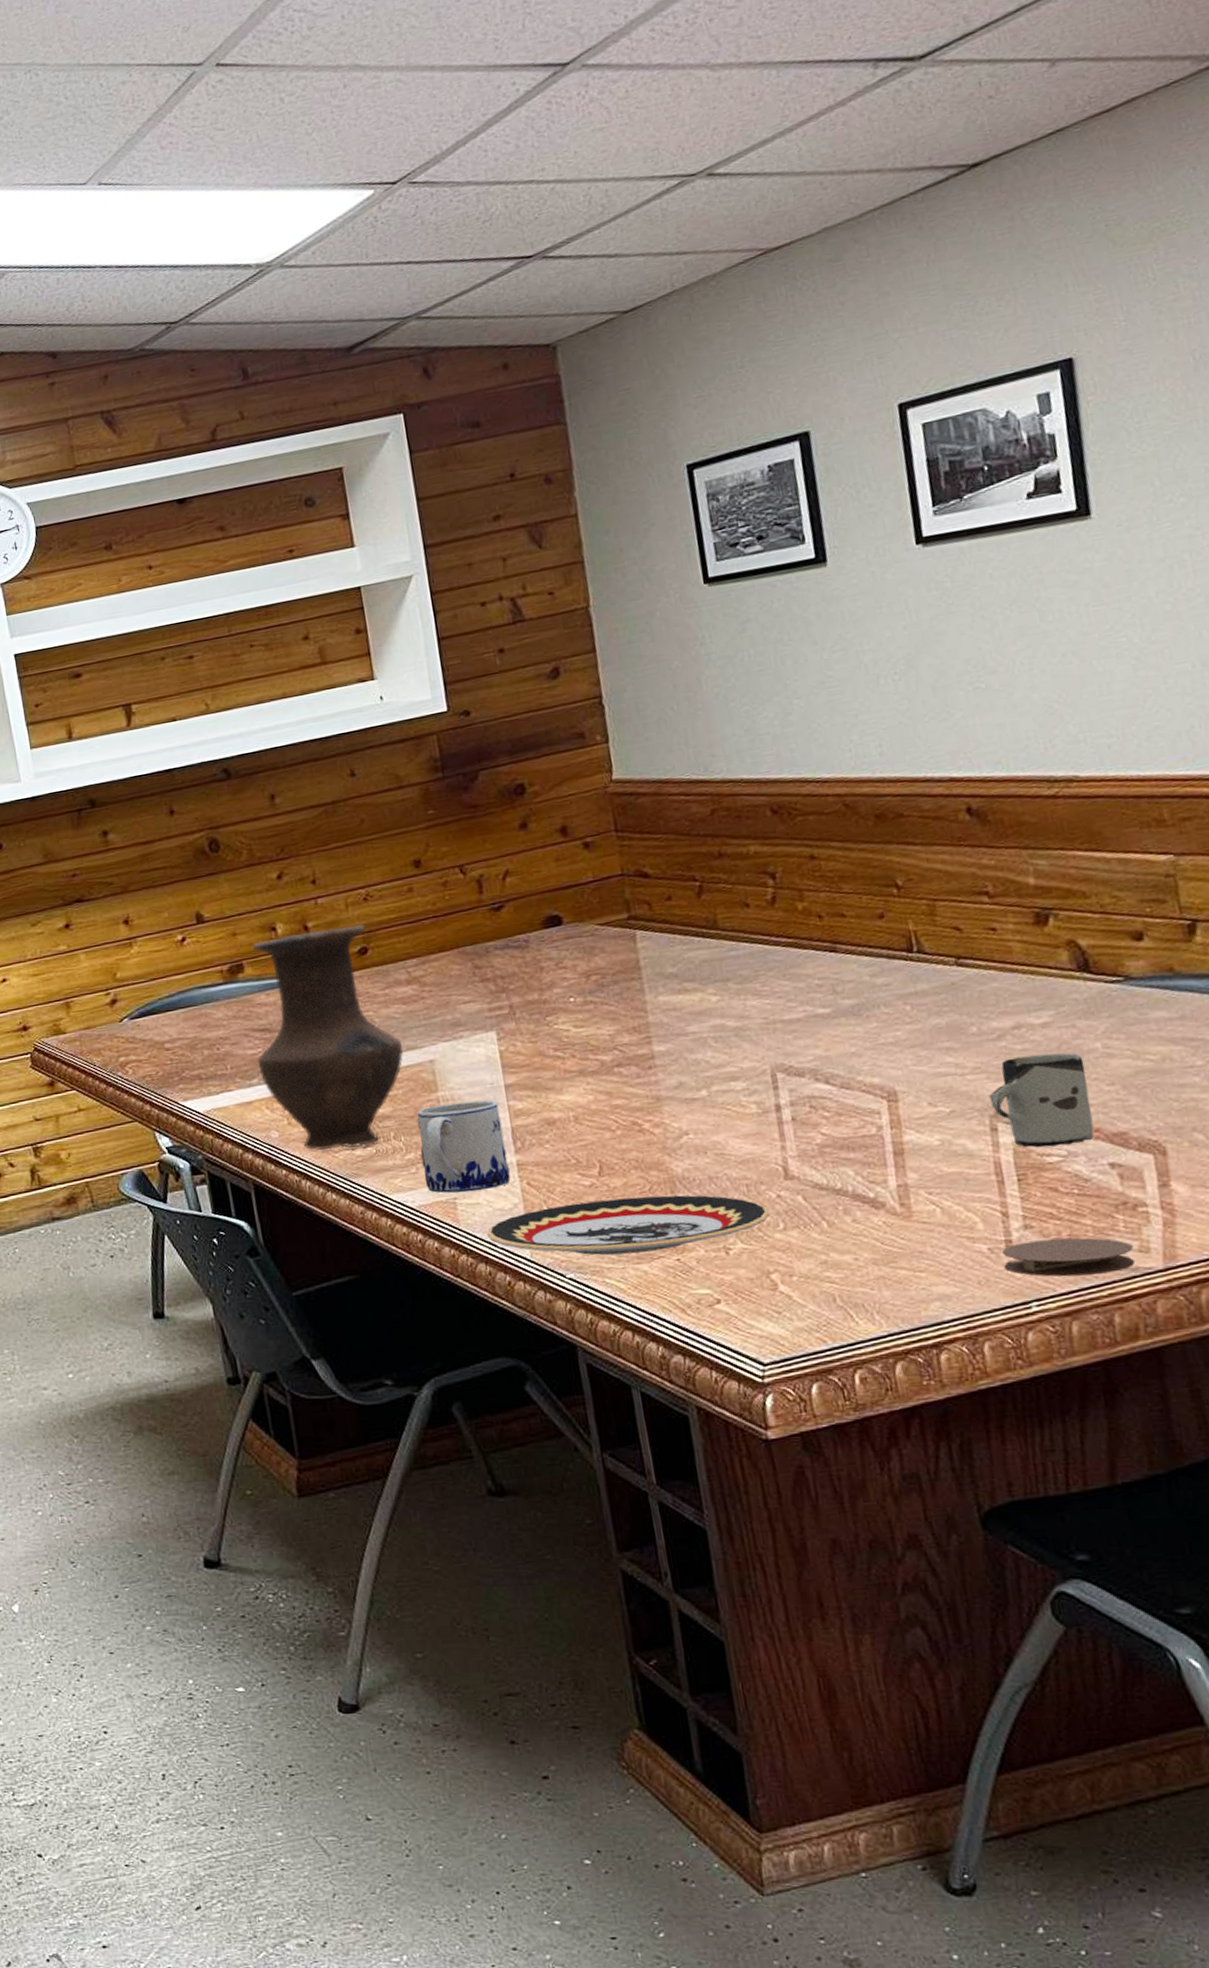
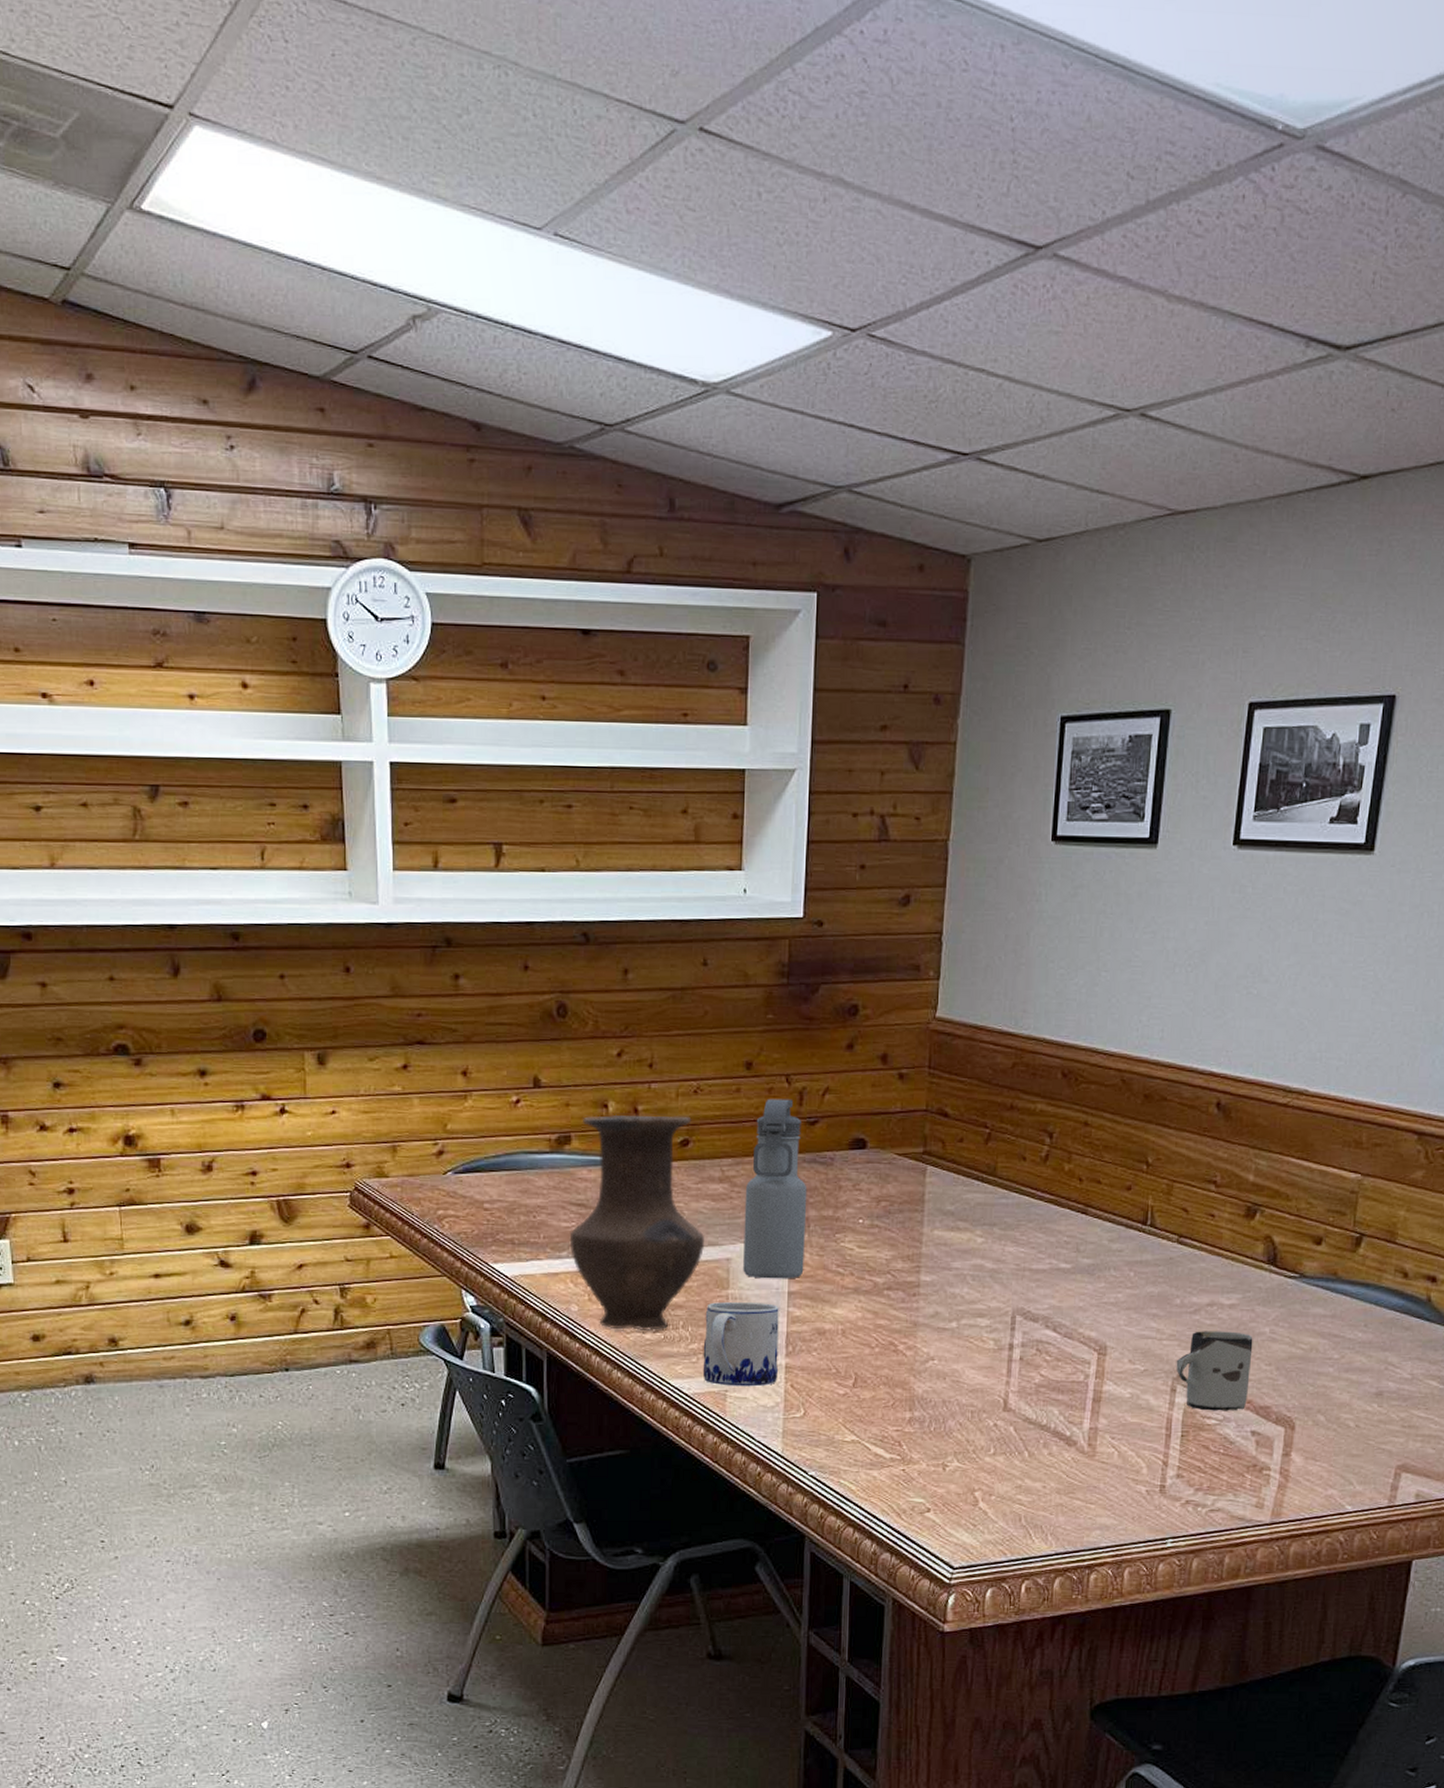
water bottle: none [435,889,518,1076] -> present [743,1098,807,1279]
plate: present [486,1195,771,1256] -> none [747,1409,985,1460]
coaster: present [1001,1237,1136,1277] -> none [1155,1488,1252,1522]

